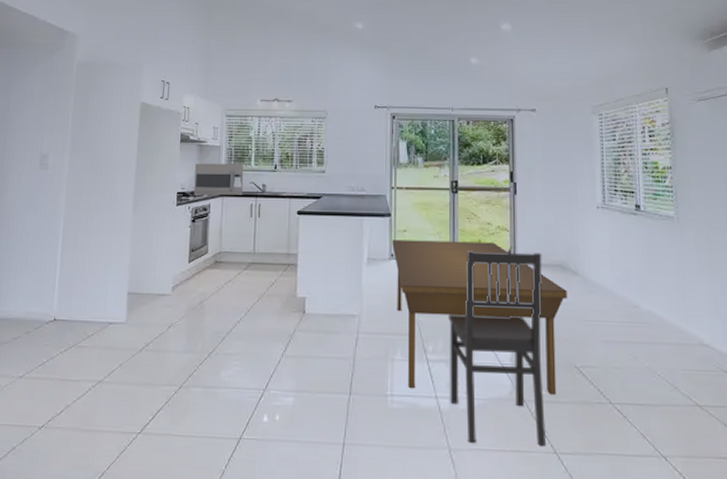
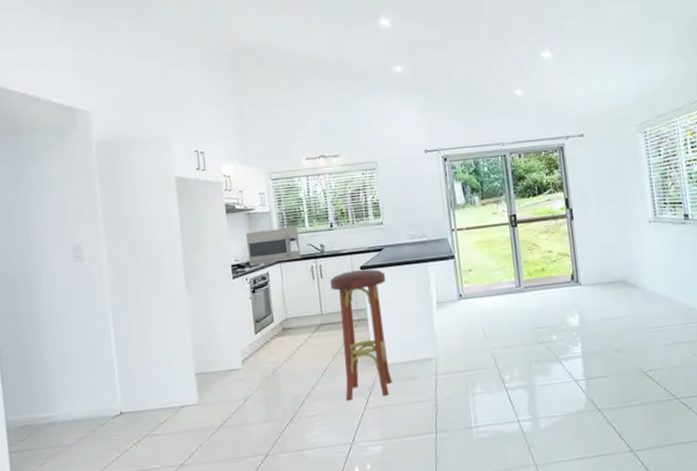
bar stool: none [265,214,321,347] -> present [330,269,392,401]
dining table: present [392,239,568,394] -> none [459,269,630,417]
dining chair: present [448,251,547,446] -> none [521,272,622,456]

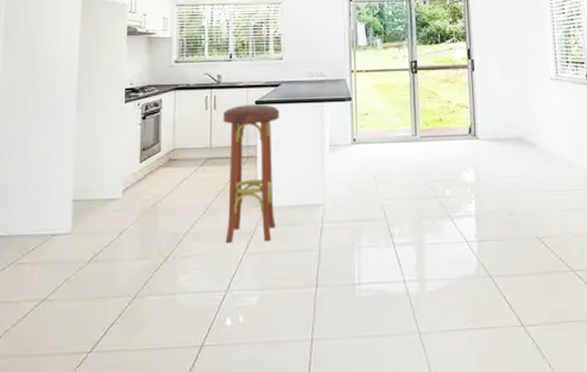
microwave: present [246,227,302,266] -> none [144,55,197,91]

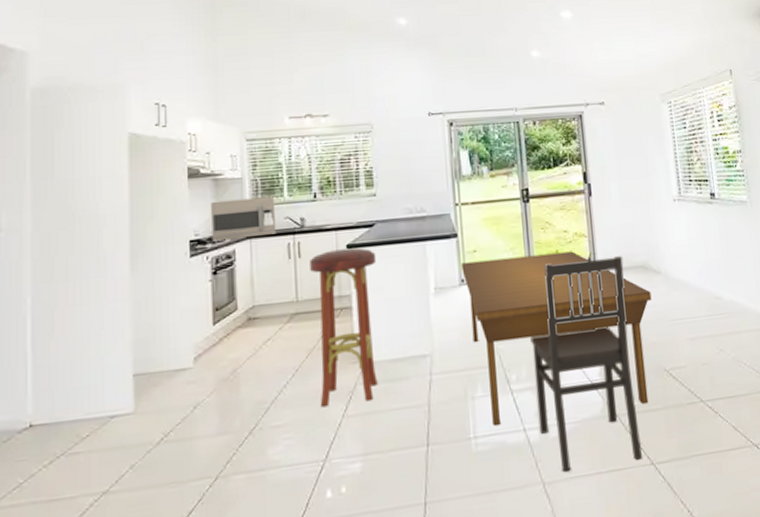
microwave: none [144,55,197,91] -> present [211,196,277,242]
dining table: none [354,120,527,274] -> present [461,251,652,425]
dining chair: none [413,128,513,324] -> present [530,256,642,472]

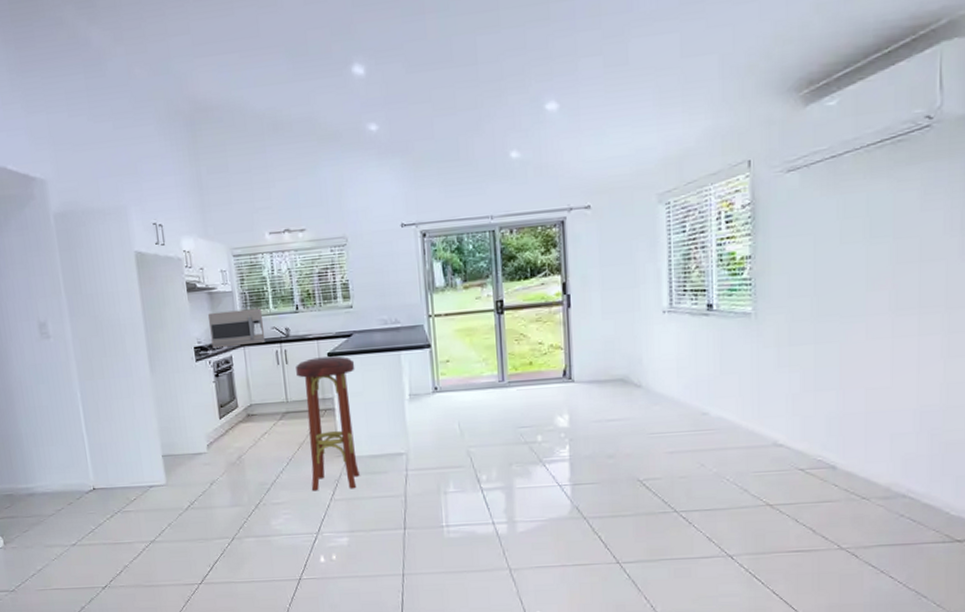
dining table: present [461,251,652,425] -> none [434,363,630,517]
dining chair: present [530,256,642,472] -> none [501,369,609,561]

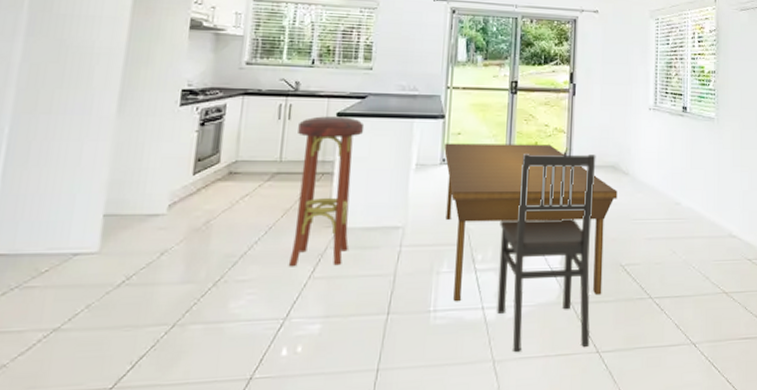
microwave: present [208,308,266,348] -> none [205,54,273,95]
dining table: none [434,363,630,517] -> present [444,143,618,301]
dining chair: none [501,369,609,561] -> present [497,154,596,352]

